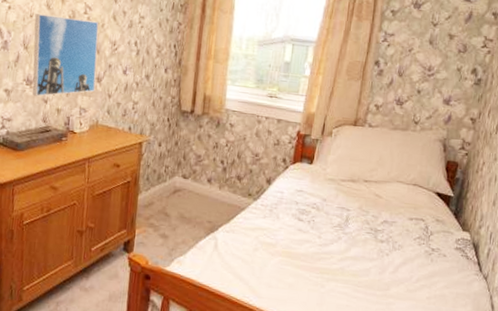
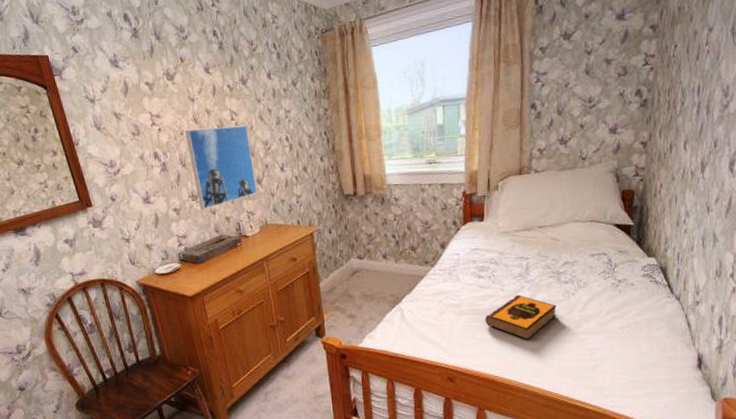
hardback book: none [297,244,370,294] -> present [485,294,557,340]

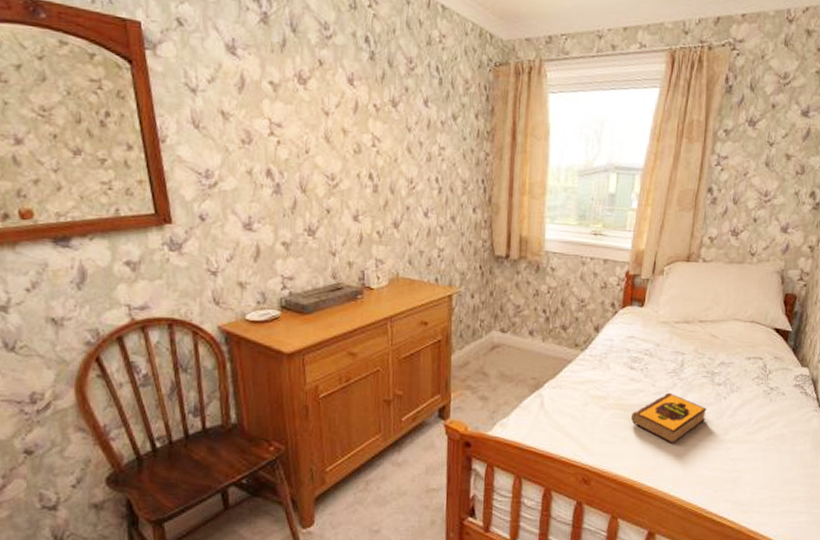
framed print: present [185,125,258,210] -> none [311,149,393,249]

